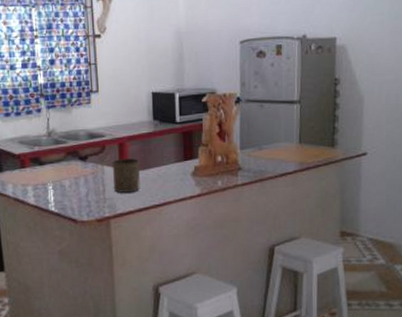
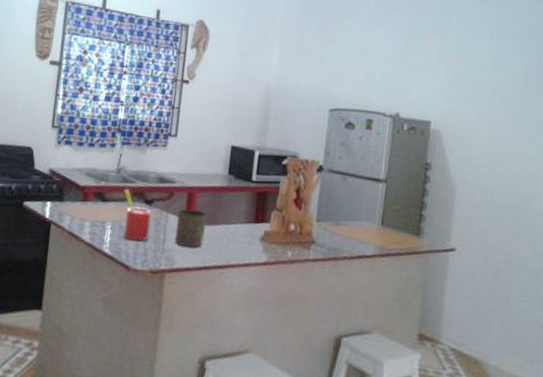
straw: none [58,149,90,196] -> present [124,188,152,242]

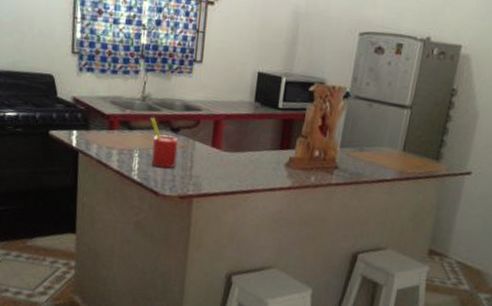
cup: present [175,209,208,248] -> none [202,136,234,174]

